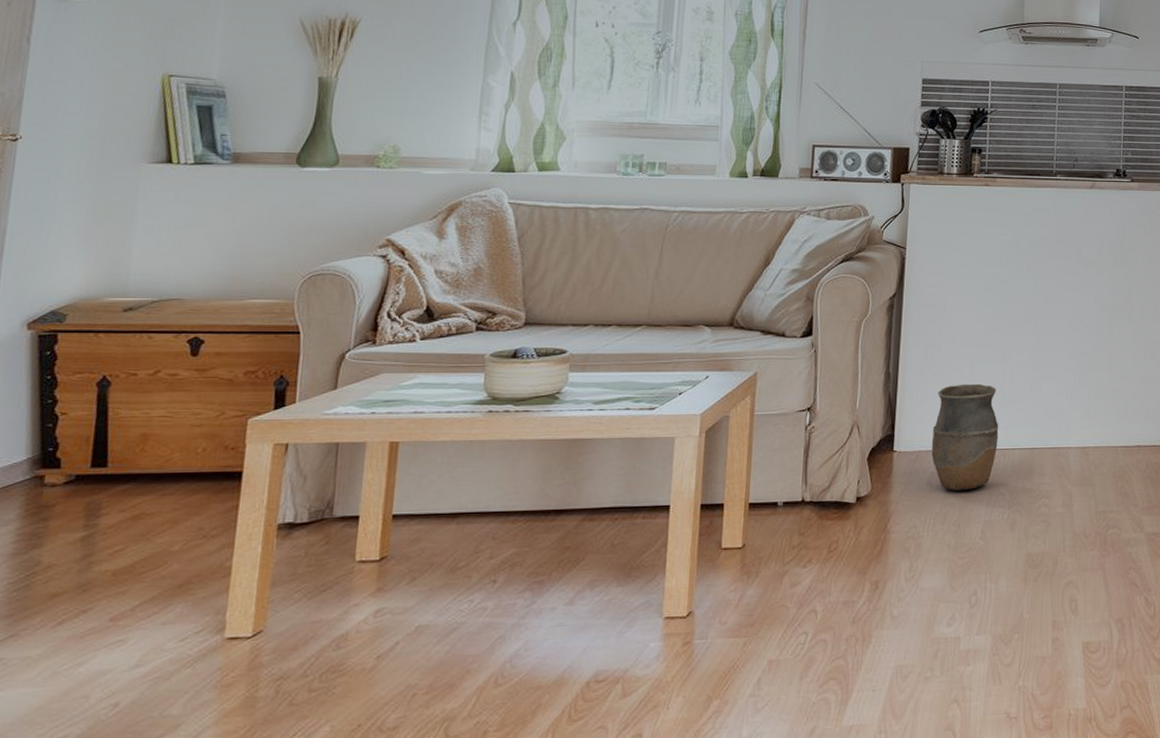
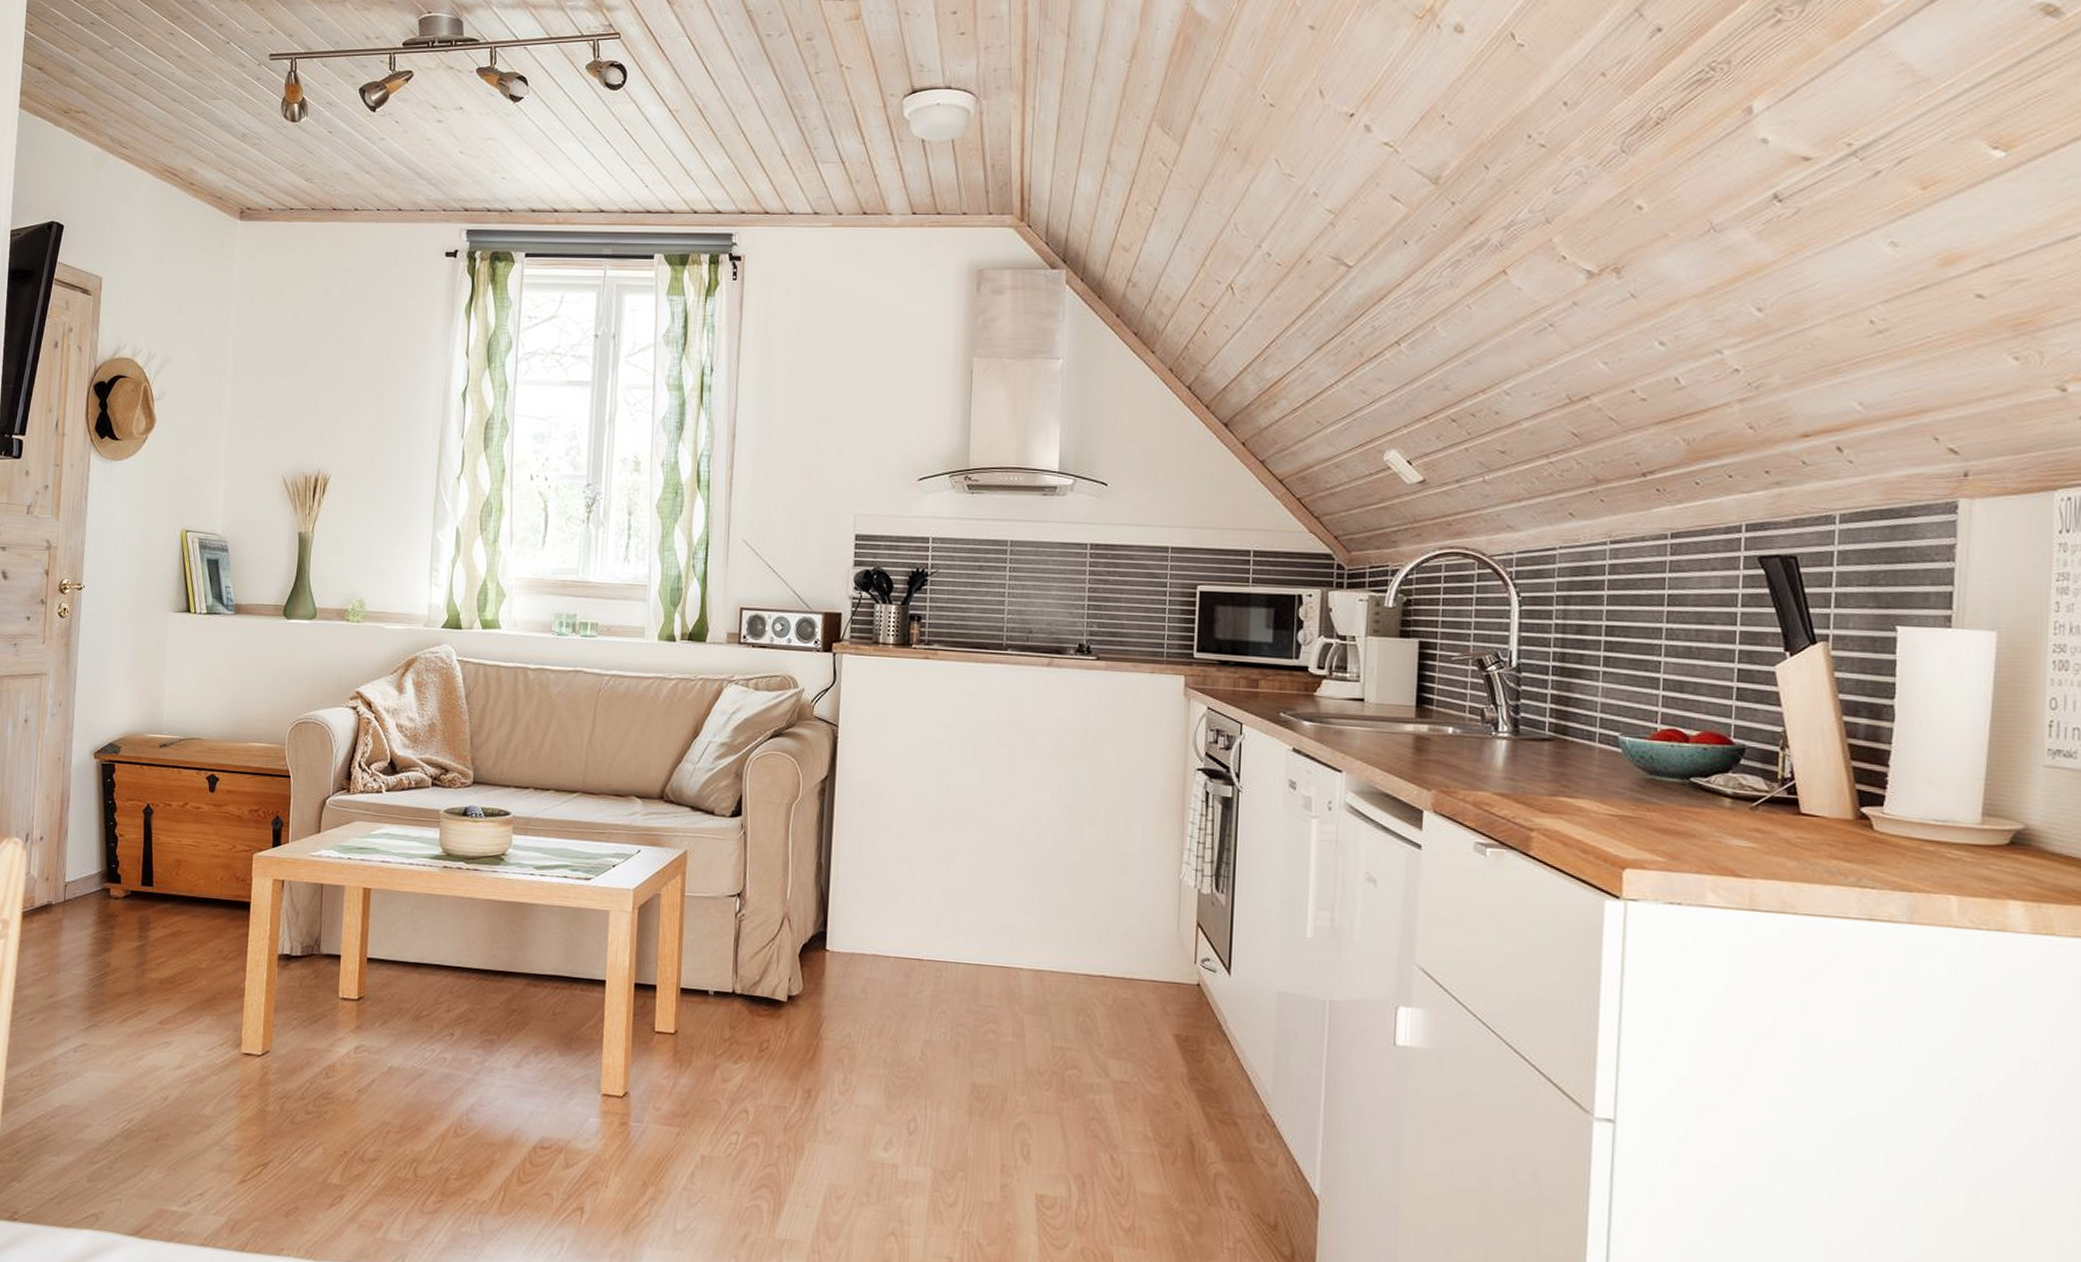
vase: present [931,383,999,491] -> none [866,883,941,1003]

